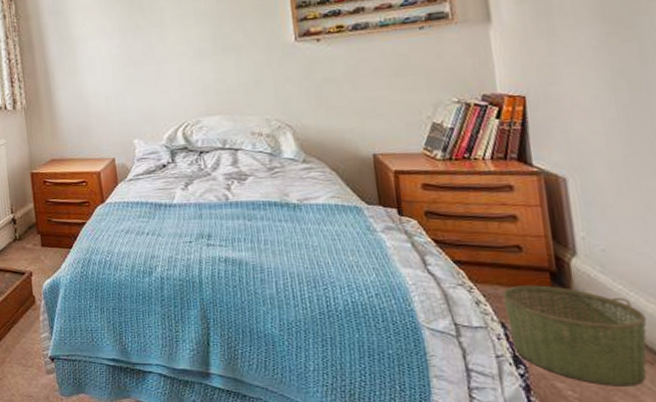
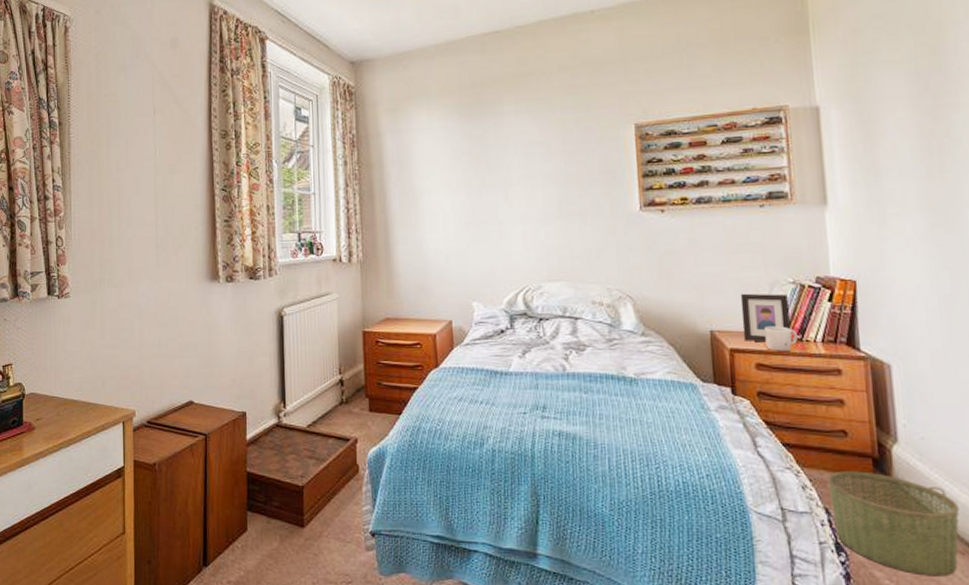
picture frame: none [402,114,458,163] -> present [740,293,792,343]
mug: none [429,146,465,171] -> present [765,326,798,351]

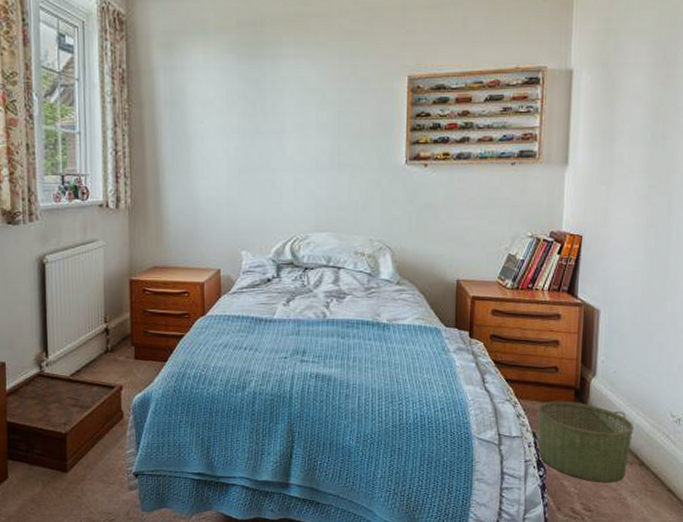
picture frame: present [740,293,792,343] -> none [484,246,525,291]
mug: present [765,326,798,351] -> none [502,276,529,299]

